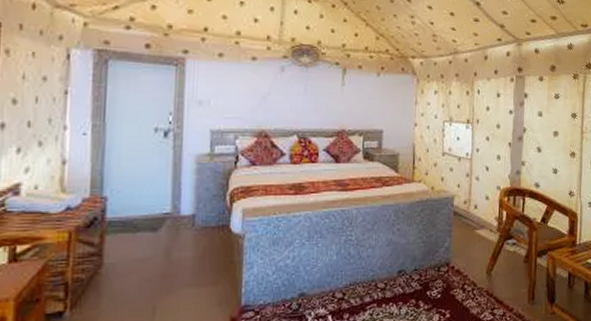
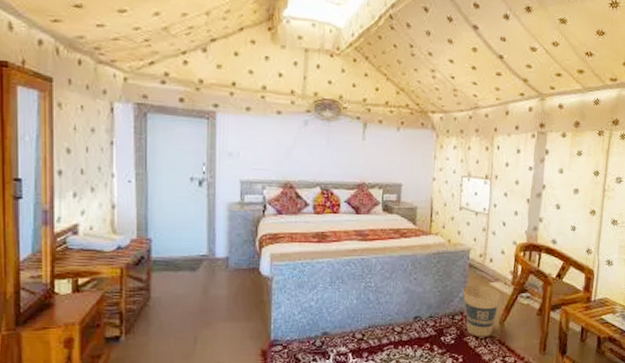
trash can: none [448,233,486,289] -> present [463,285,501,337]

